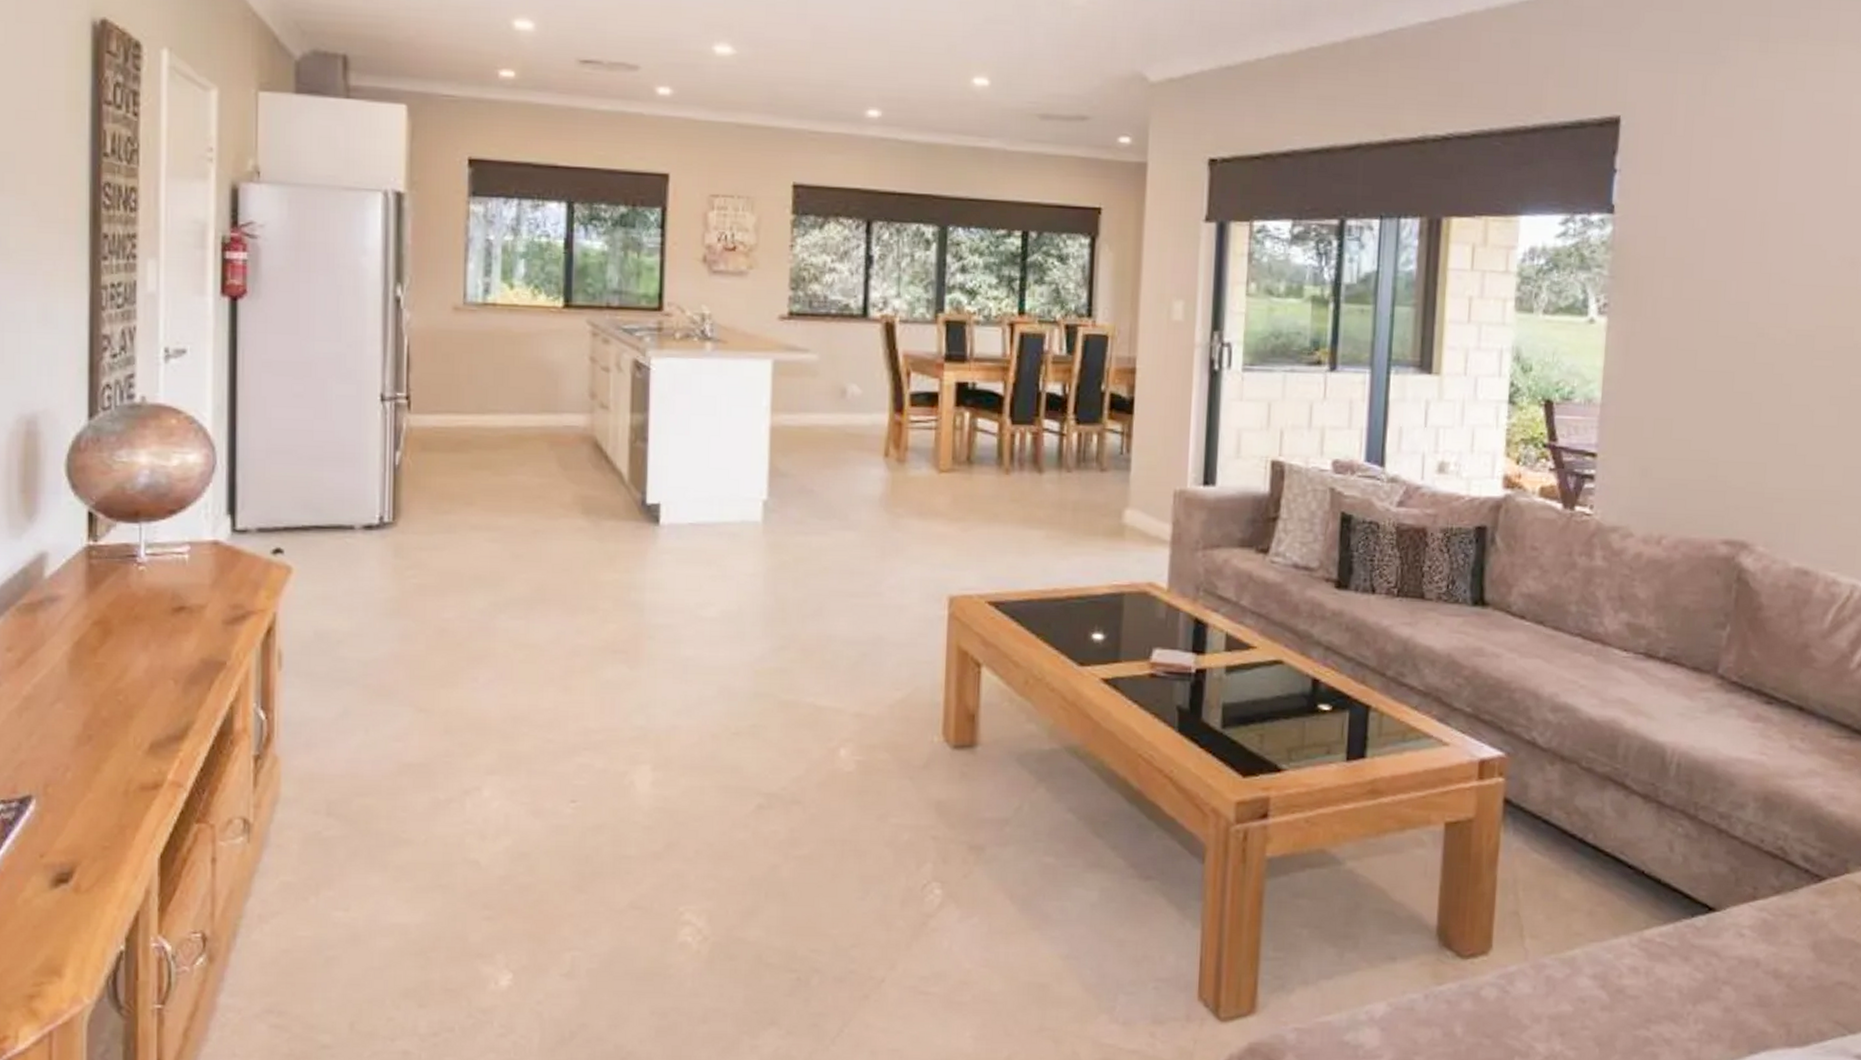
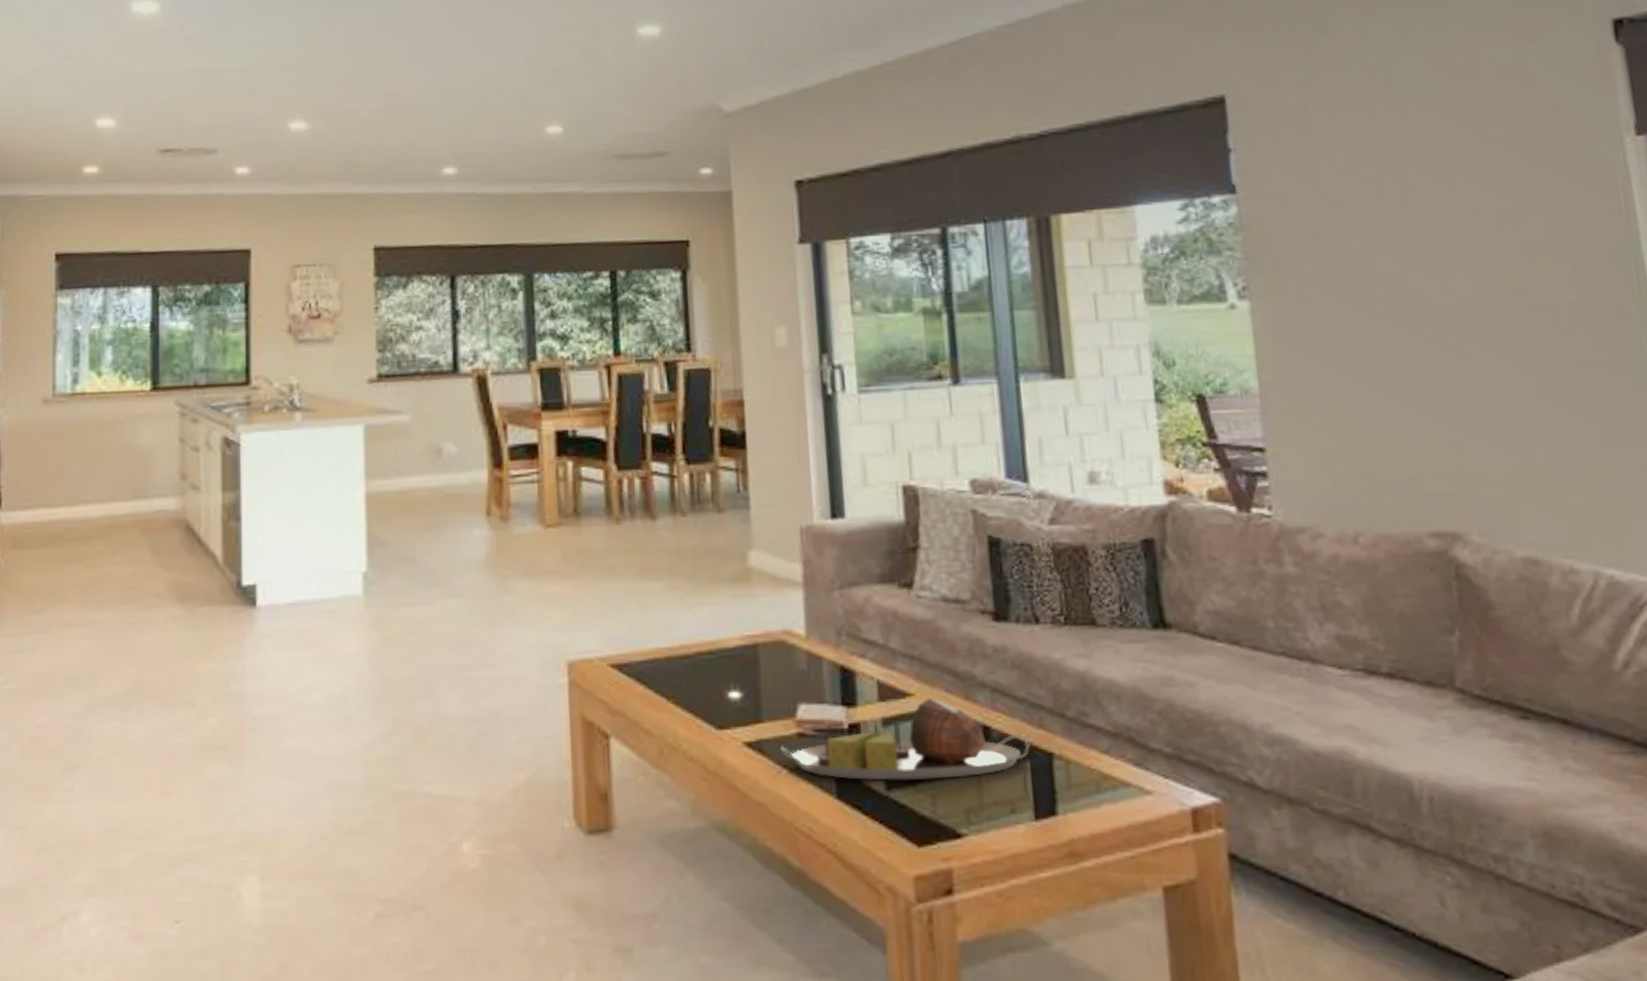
serving tray: none [1133,651,1351,722] -> present [780,697,1030,781]

